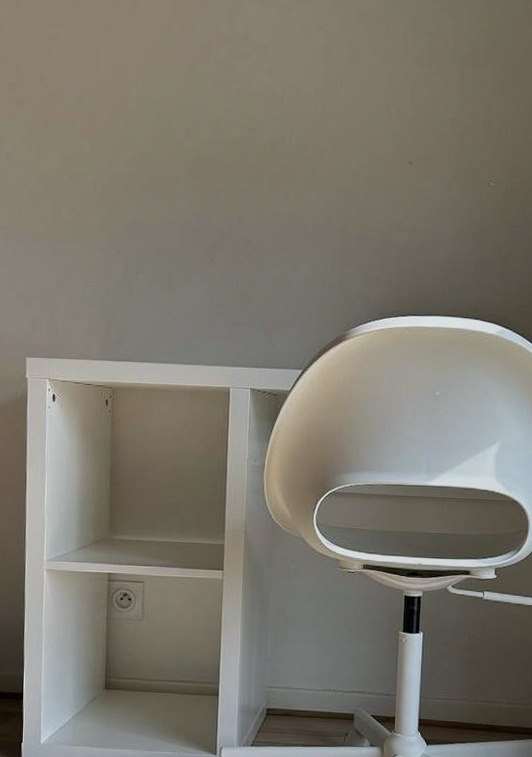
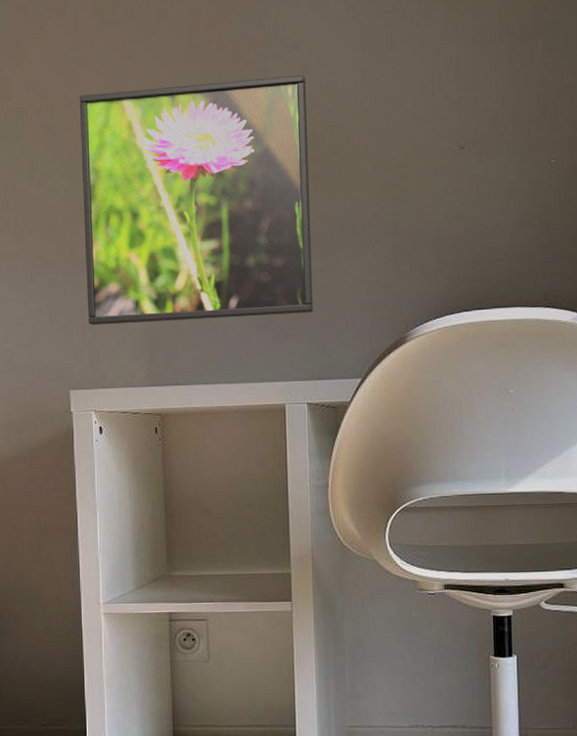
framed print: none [48,73,270,305] -> present [80,74,313,325]

